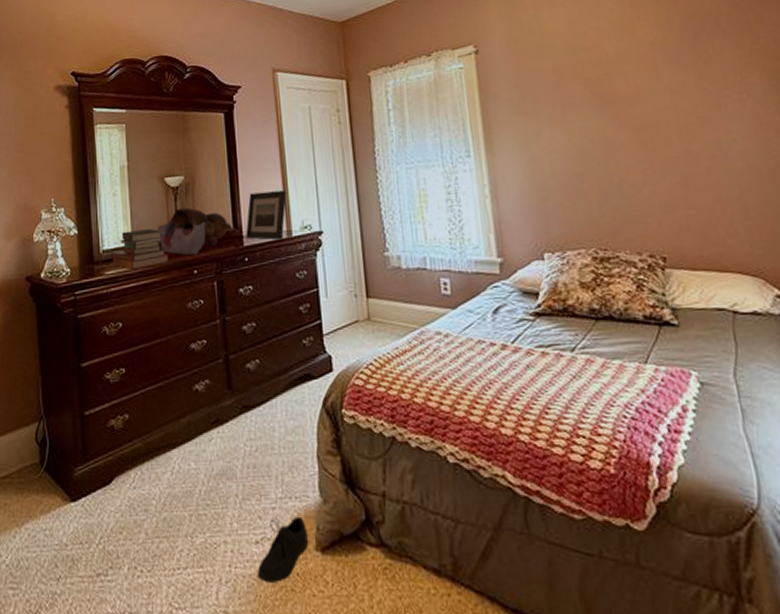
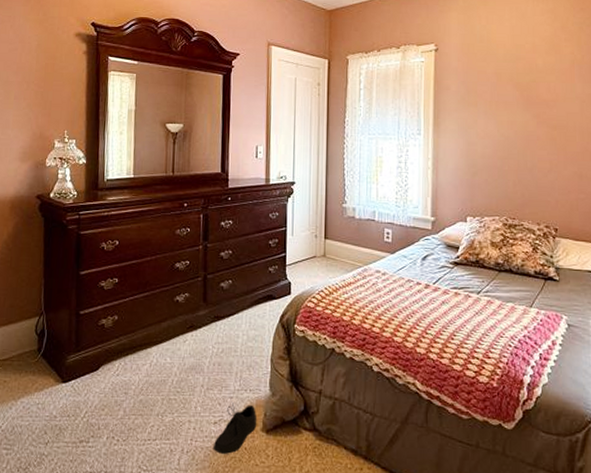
books: present [111,229,168,269] -> none [113,165,163,198]
teddy bear: present [157,207,233,256] -> none [155,150,221,191]
picture frame: present [246,190,287,240] -> none [231,145,269,186]

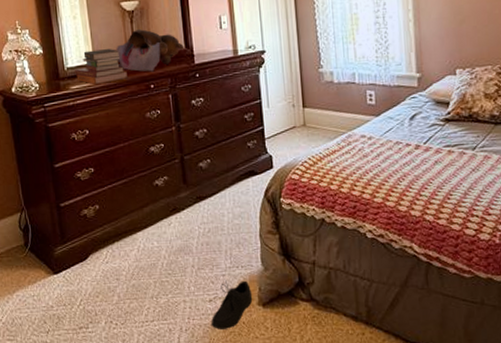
books: none [113,165,163,198] -> present [75,49,127,84]
teddy bear: none [155,150,221,191] -> present [116,29,185,72]

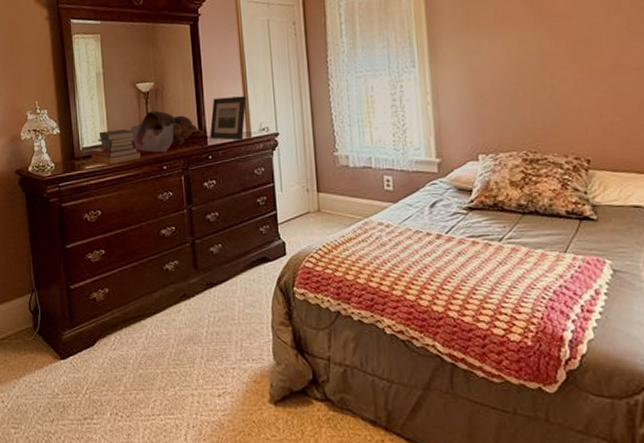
picture frame: none [196,14,233,59] -> present [210,96,247,141]
arctic: present [211,279,253,329] -> none [219,372,264,428]

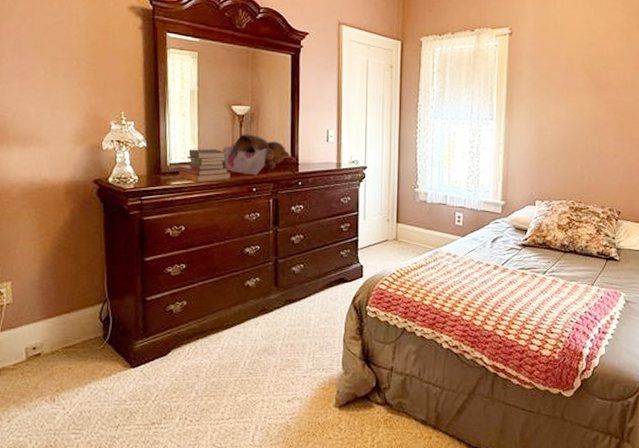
picture frame: present [210,96,247,141] -> none [301,128,340,170]

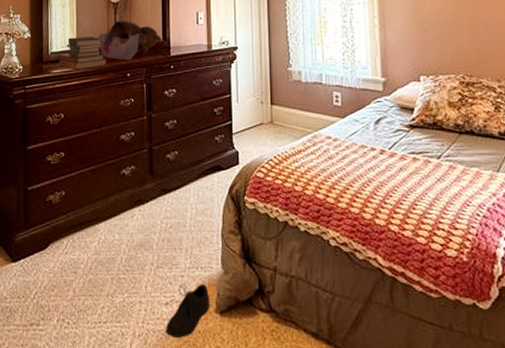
arctic: none [286,380,330,429] -> present [165,280,210,338]

